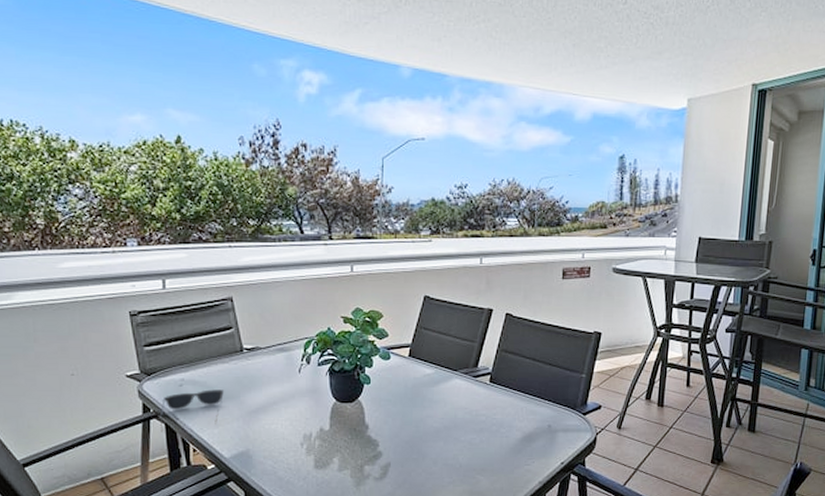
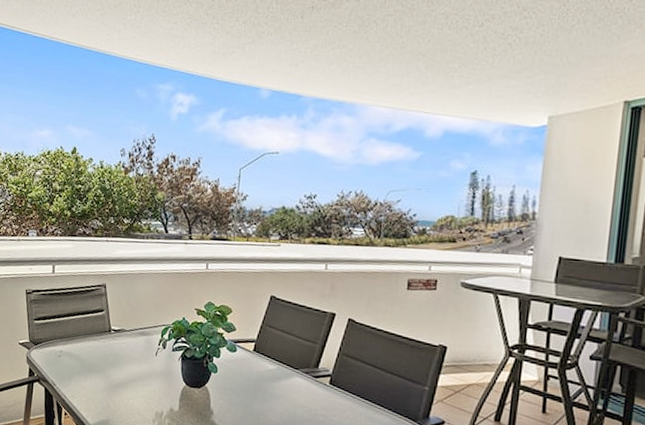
sunglasses: present [159,389,225,432] -> none [40,362,94,395]

